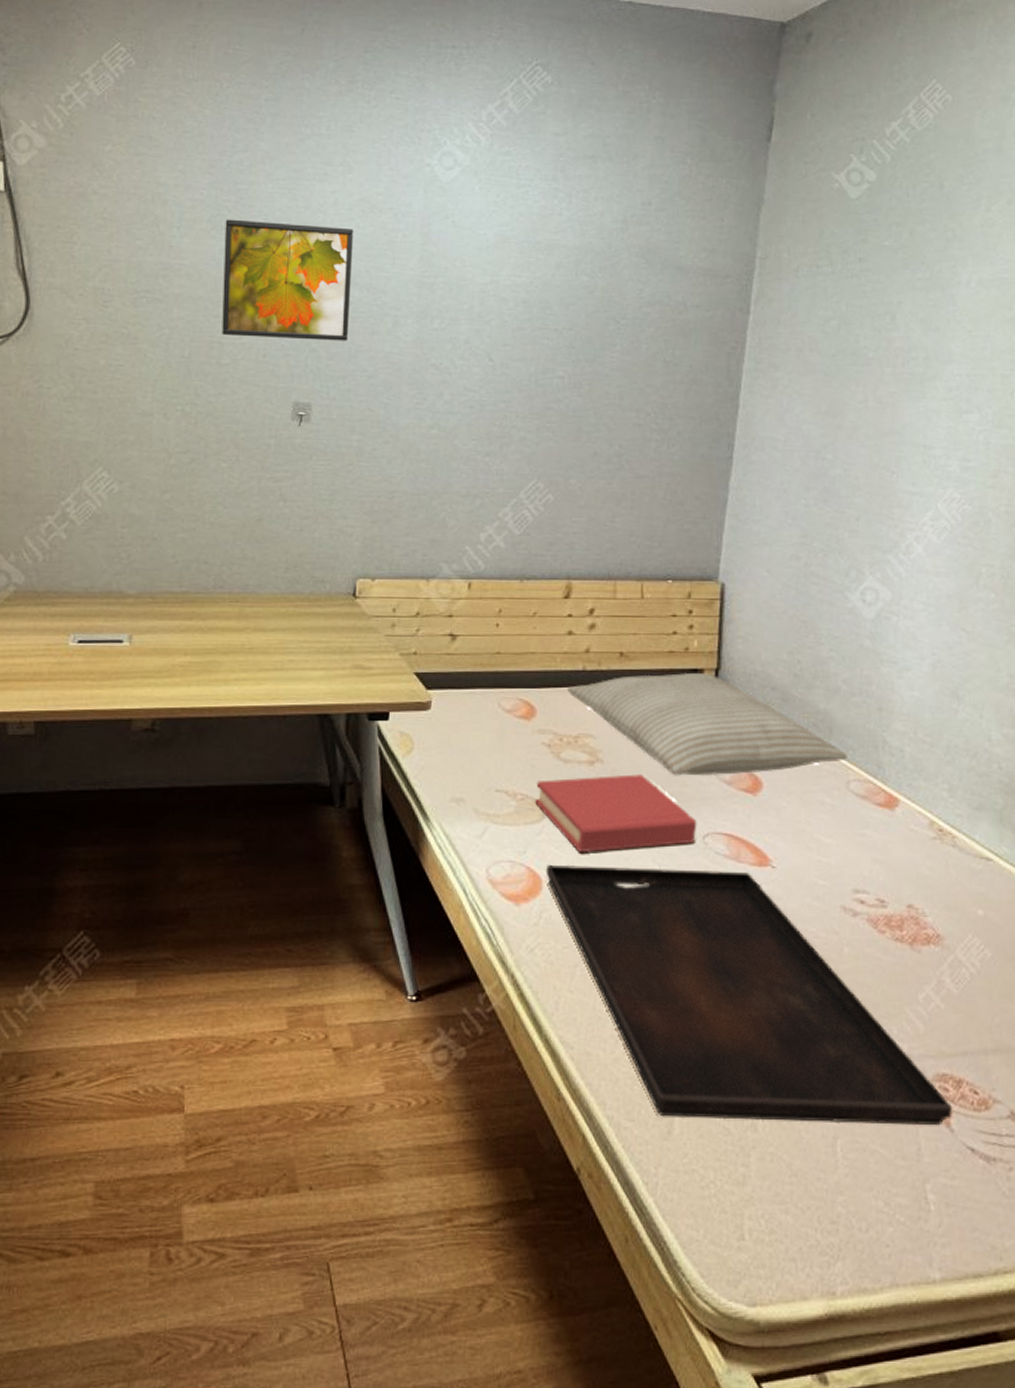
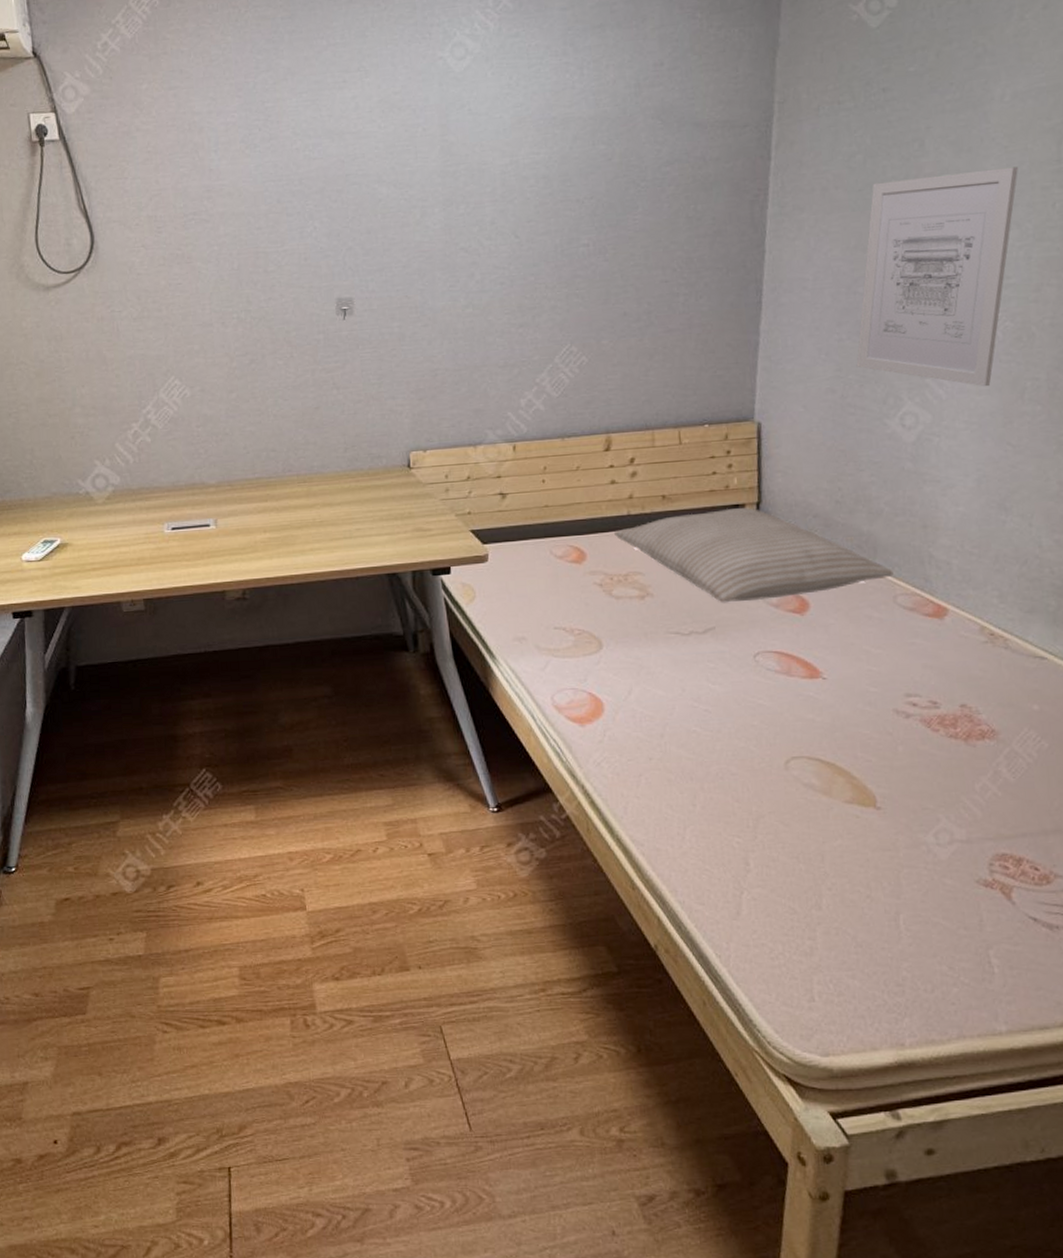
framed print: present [222,219,354,341] -> none [257,130,381,245]
hardback book: present [535,774,697,853] -> none [591,604,748,678]
serving tray: present [545,864,953,1126] -> none [606,684,1014,901]
wall art: none [821,350,981,569] -> present [856,166,1018,387]

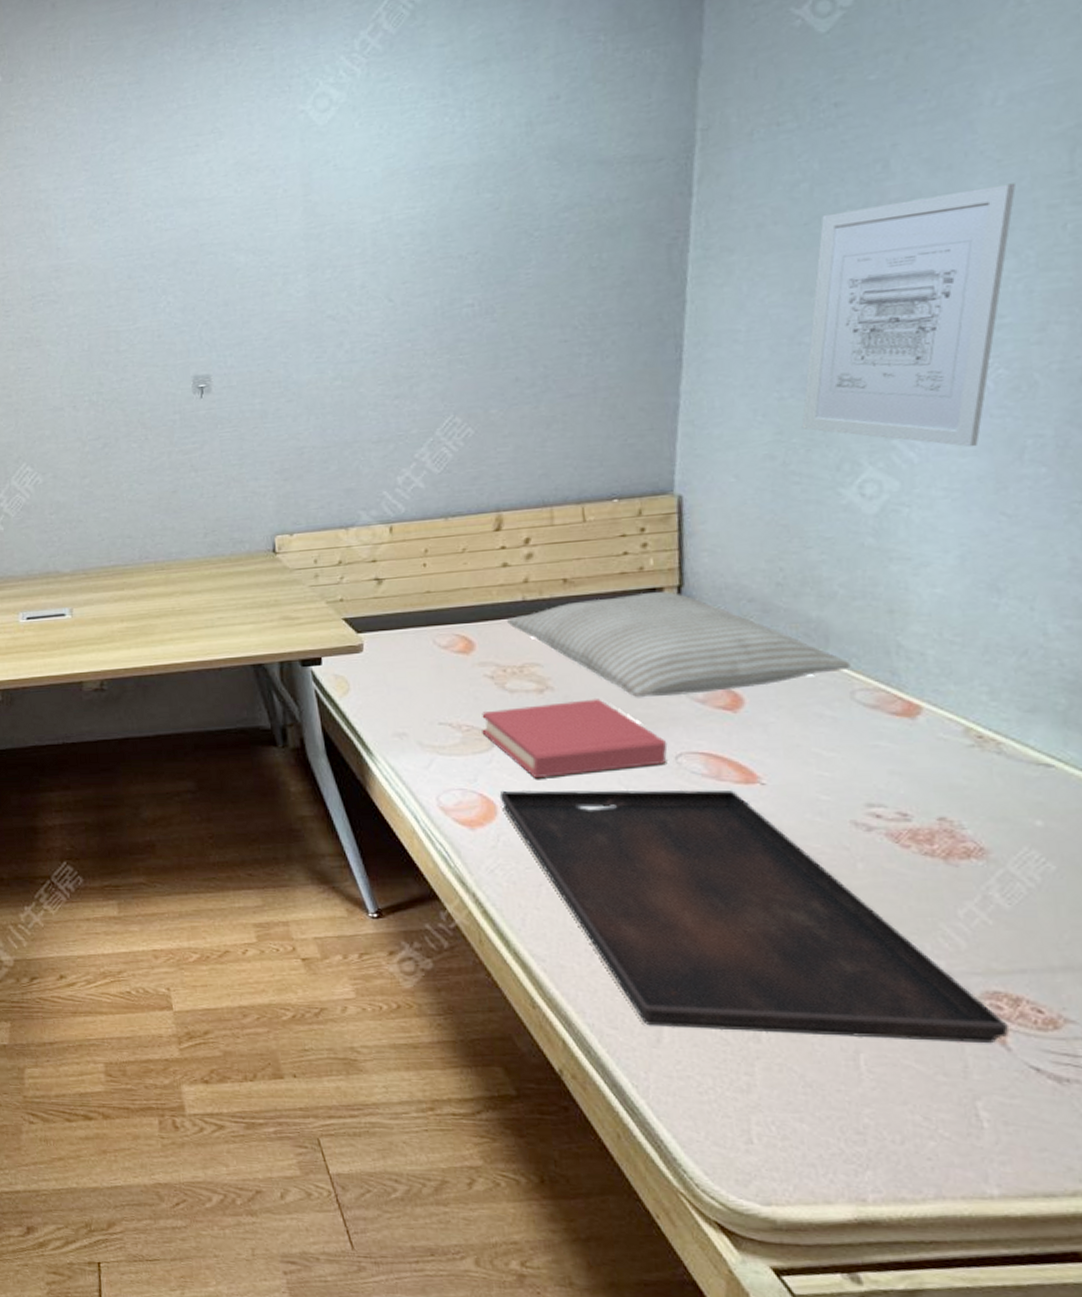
hardback book: none [591,604,748,678] -> present [482,699,668,779]
serving tray: none [606,684,1014,901] -> present [499,789,1010,1044]

